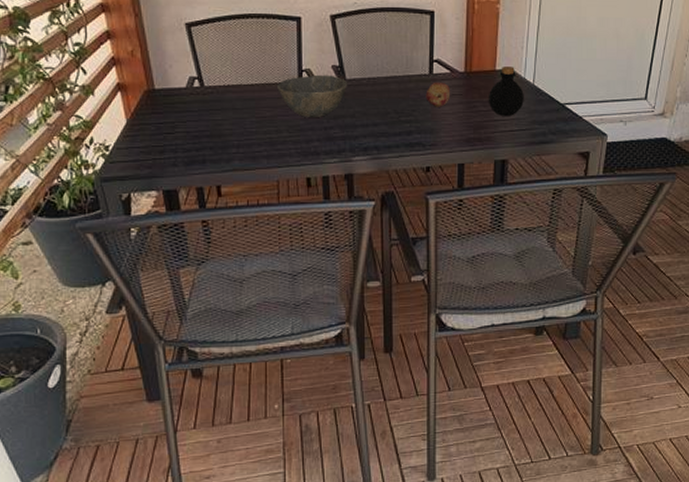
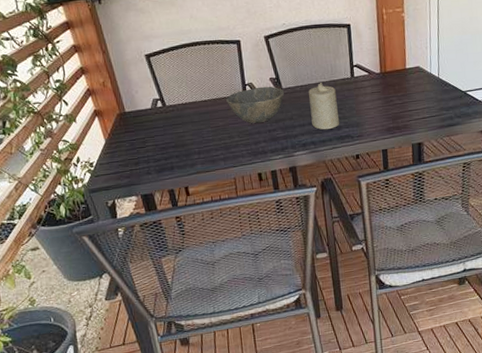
candle: none [377,77,411,134] -> present [309,83,340,130]
fruit: present [425,82,451,107] -> none [349,83,371,105]
bottle: present [488,67,524,116] -> none [401,64,432,106]

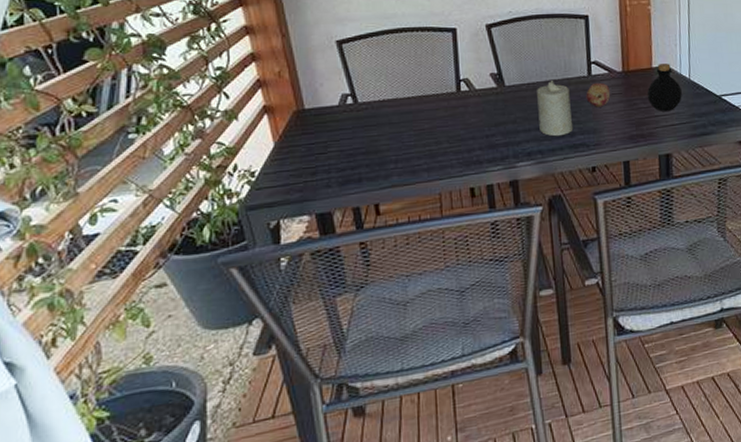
bowl: present [226,86,284,124] -> none [435,82,507,127]
fruit: none [349,83,371,105] -> present [586,82,611,107]
bottle: none [401,64,432,106] -> present [647,63,682,111]

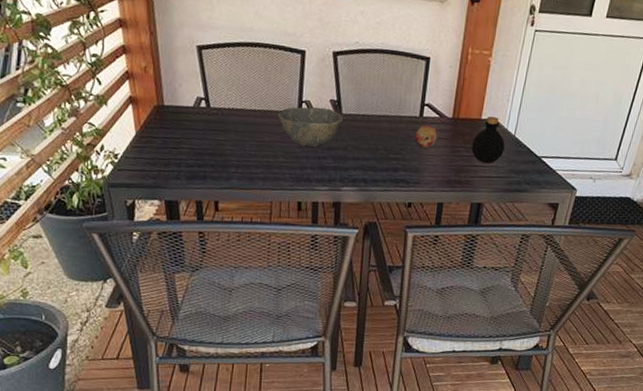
bowl: none [435,82,507,127] -> present [278,106,343,147]
candle: present [537,81,574,137] -> none [367,116,400,170]

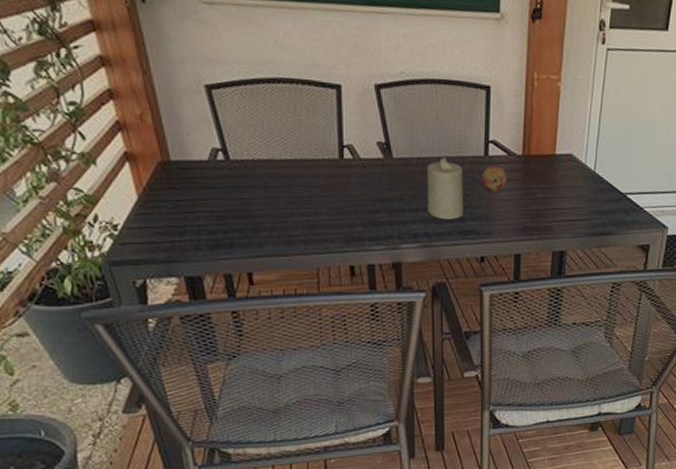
bowl: present [278,106,343,147] -> none [315,151,394,201]
candle: none [367,116,400,170] -> present [427,157,464,220]
bottle: present [471,116,505,163] -> none [546,151,584,205]

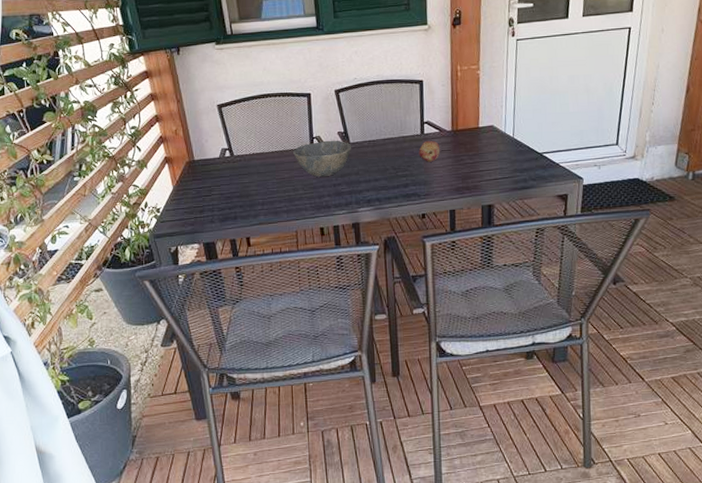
bowl: none [315,151,394,201] -> present [293,140,351,177]
candle: present [427,157,464,220] -> none [376,138,407,187]

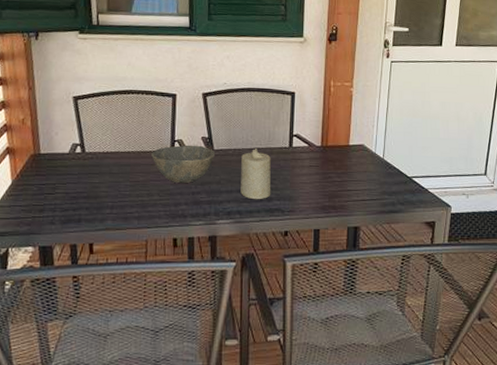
candle: none [376,138,407,187] -> present [240,149,271,200]
fruit: present [418,140,441,162] -> none [285,154,308,177]

